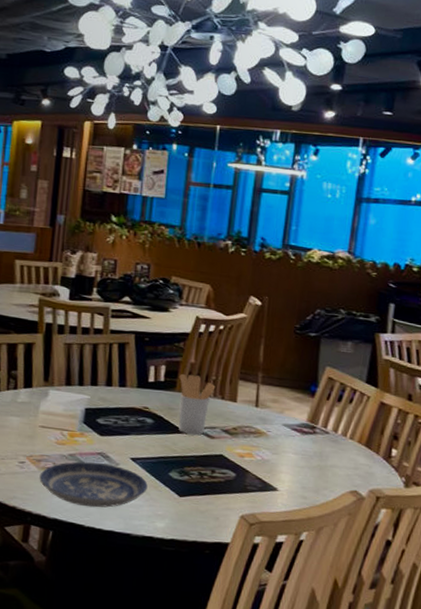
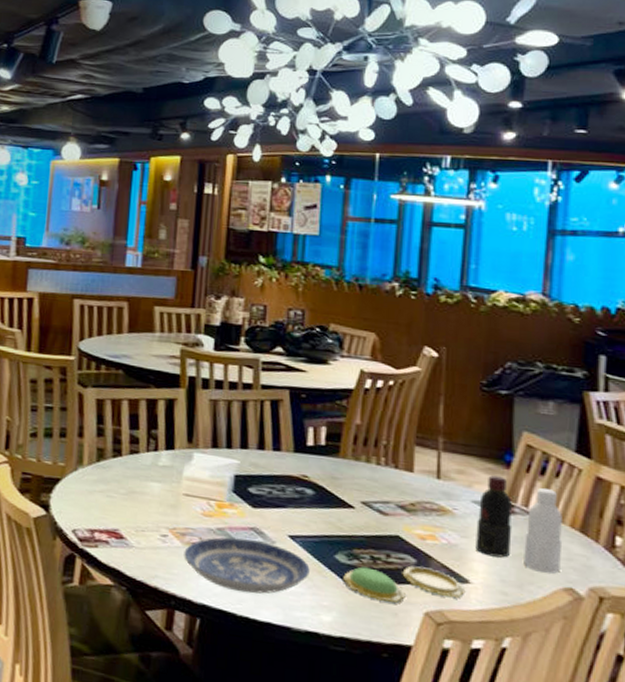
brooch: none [175,479,274,509] -> present [343,565,466,603]
utensil holder: present [178,373,216,435] -> none [343,436,387,511]
bottle: none [283,403,353,480] -> present [475,475,563,574]

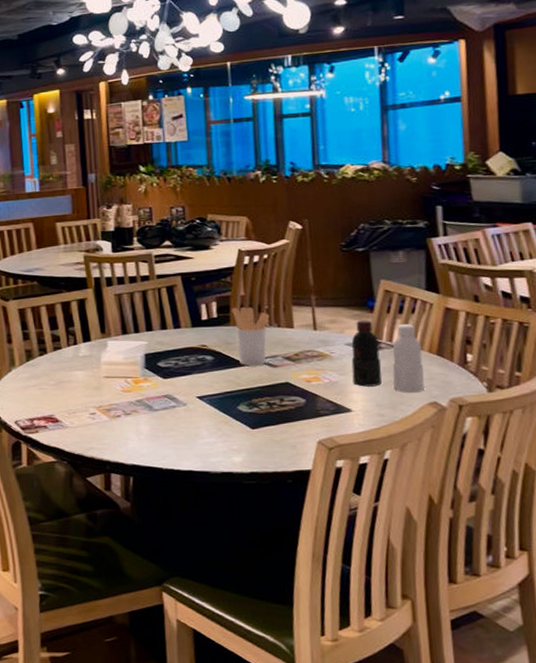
plate: present [184,537,310,594] -> none [111,405,219,450]
utensil holder: none [343,436,387,511] -> present [232,306,270,367]
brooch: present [343,565,466,603] -> none [247,404,349,437]

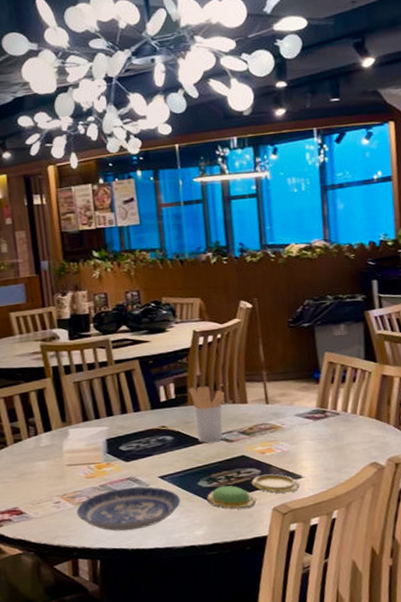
plate: none [111,405,219,450] -> present [76,486,181,531]
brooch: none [247,404,349,437] -> present [207,474,300,509]
bottle: present [351,320,424,393] -> none [300,391,366,457]

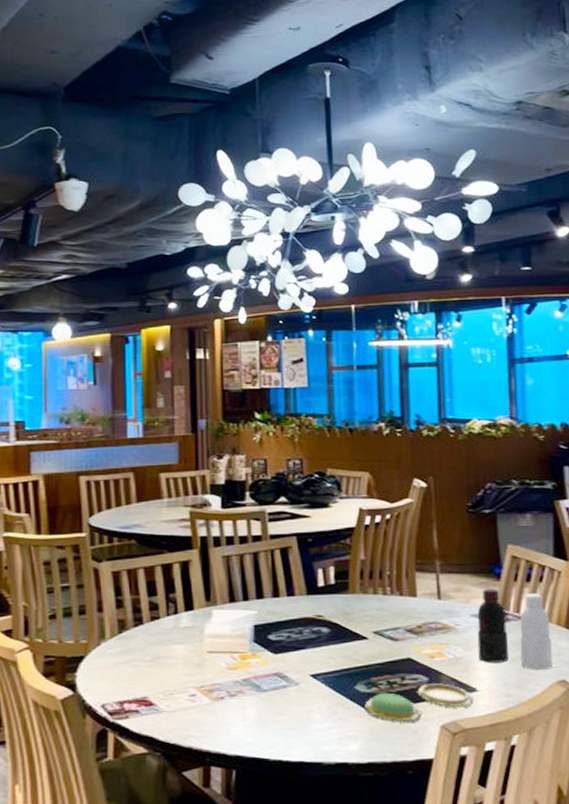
plate: present [76,486,181,531] -> none [213,685,334,737]
utensil holder: present [189,385,225,443] -> none [351,572,392,640]
bottle: none [300,391,366,457] -> present [477,588,553,670]

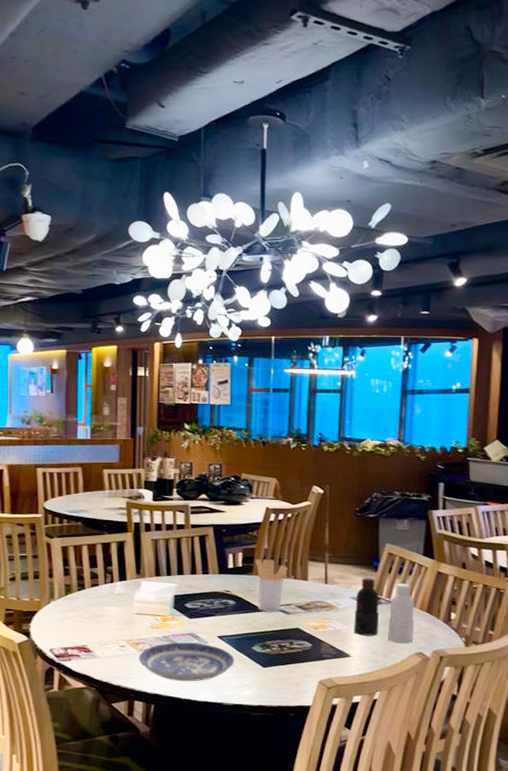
plate: none [213,685,334,737] -> present [139,642,234,682]
utensil holder: none [351,572,392,640] -> present [255,558,288,612]
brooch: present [365,683,475,722] -> none [259,649,348,676]

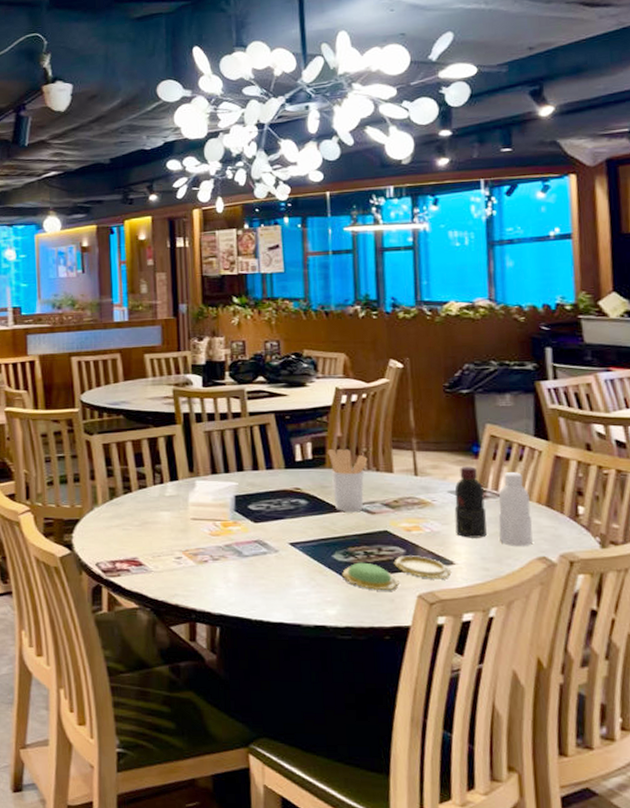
plate: present [139,642,234,682] -> none [198,552,312,599]
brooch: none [259,649,348,676] -> present [342,556,452,590]

